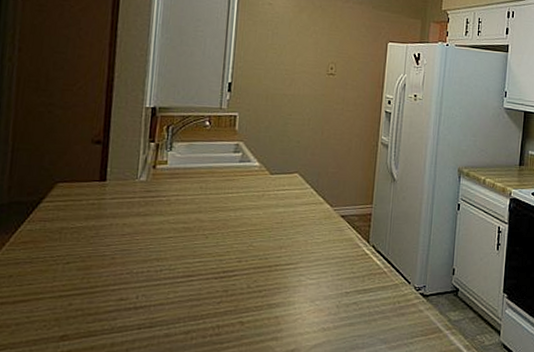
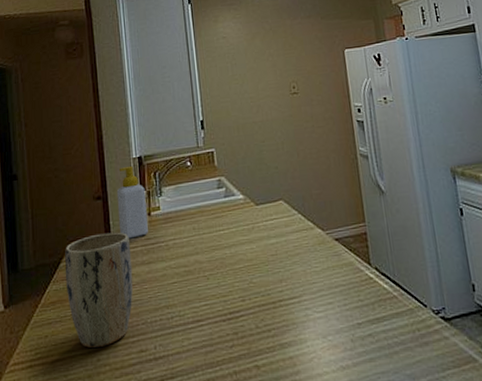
plant pot: none [43,179,127,292] -> present [65,232,133,348]
soap bottle: none [117,115,154,189] -> present [116,166,148,239]

